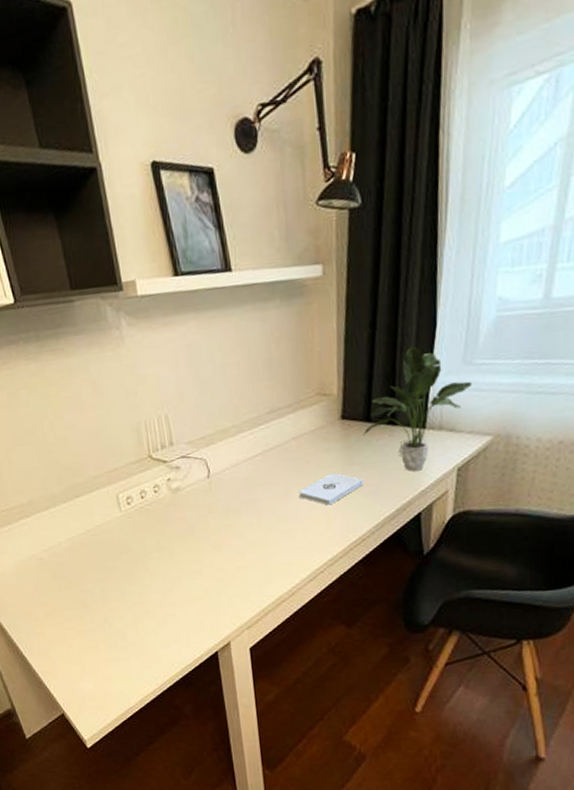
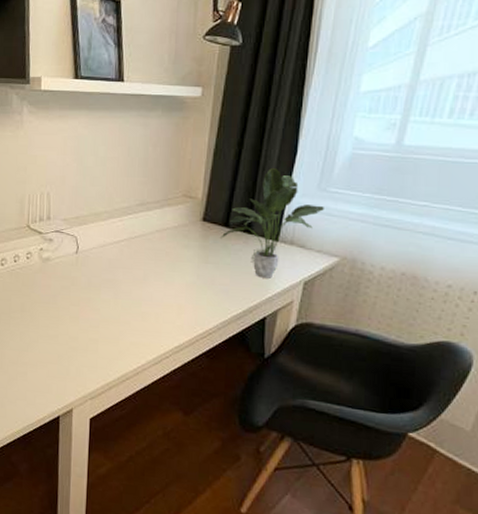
notepad: present [299,473,364,506] -> none [156,268,216,296]

